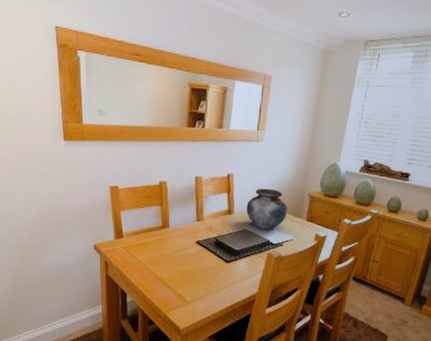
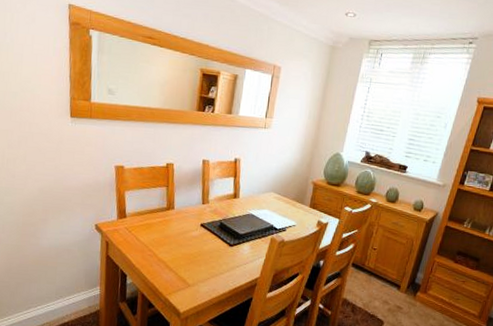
vase: present [246,188,288,230] -> none [251,174,292,215]

